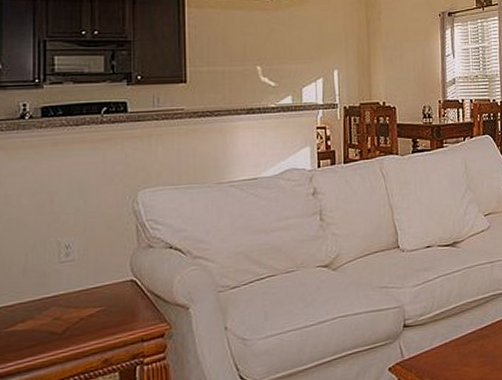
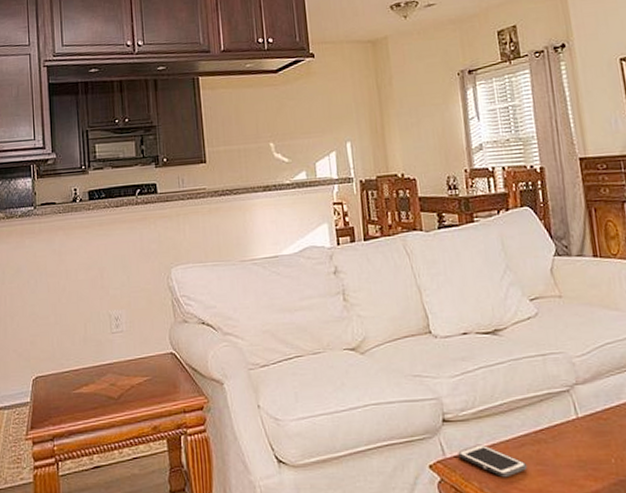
cell phone: none [415,344,472,372] -> present [458,444,528,478]

